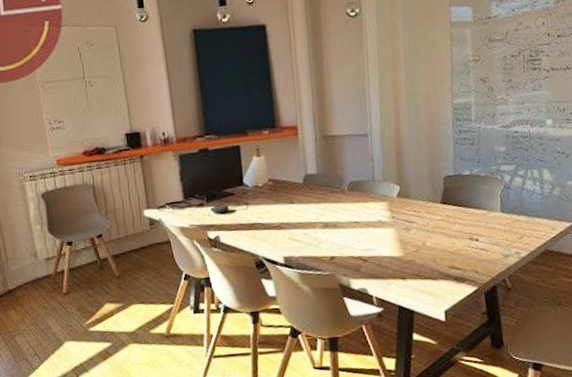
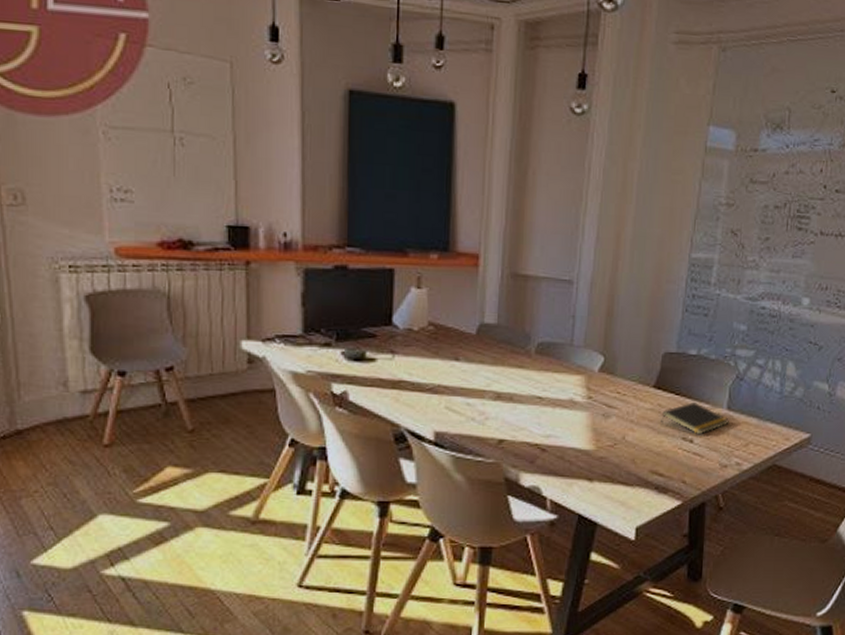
notepad: none [450,210,505,235] -> present [661,402,730,435]

